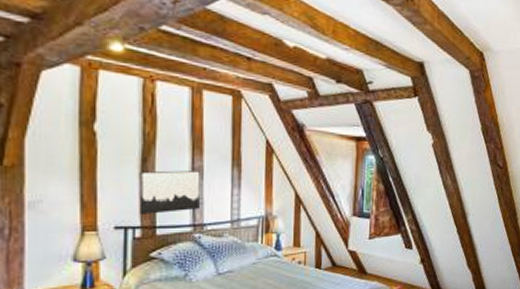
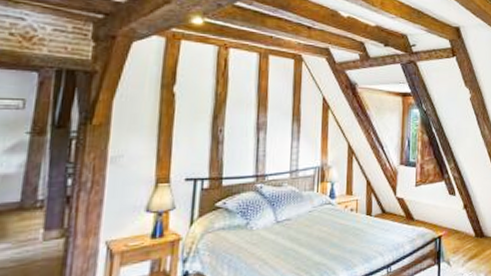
wall art: present [139,170,200,214] -> none [208,126,264,166]

